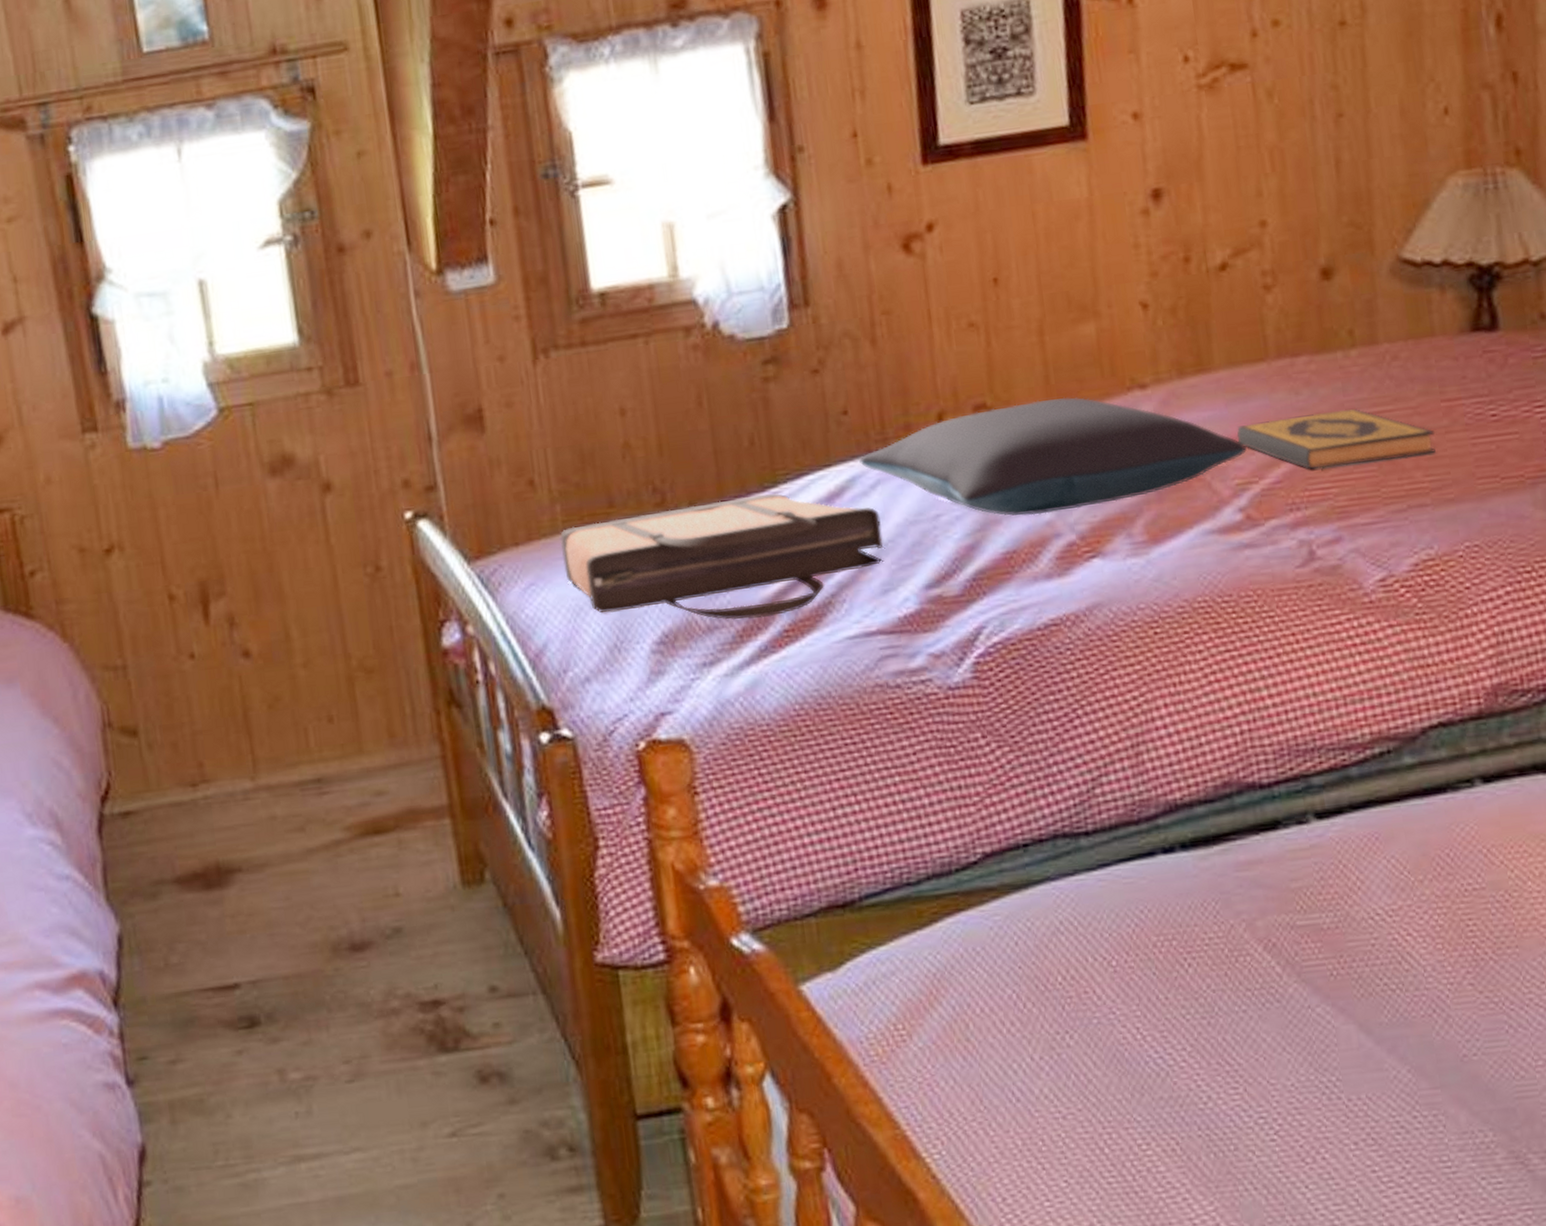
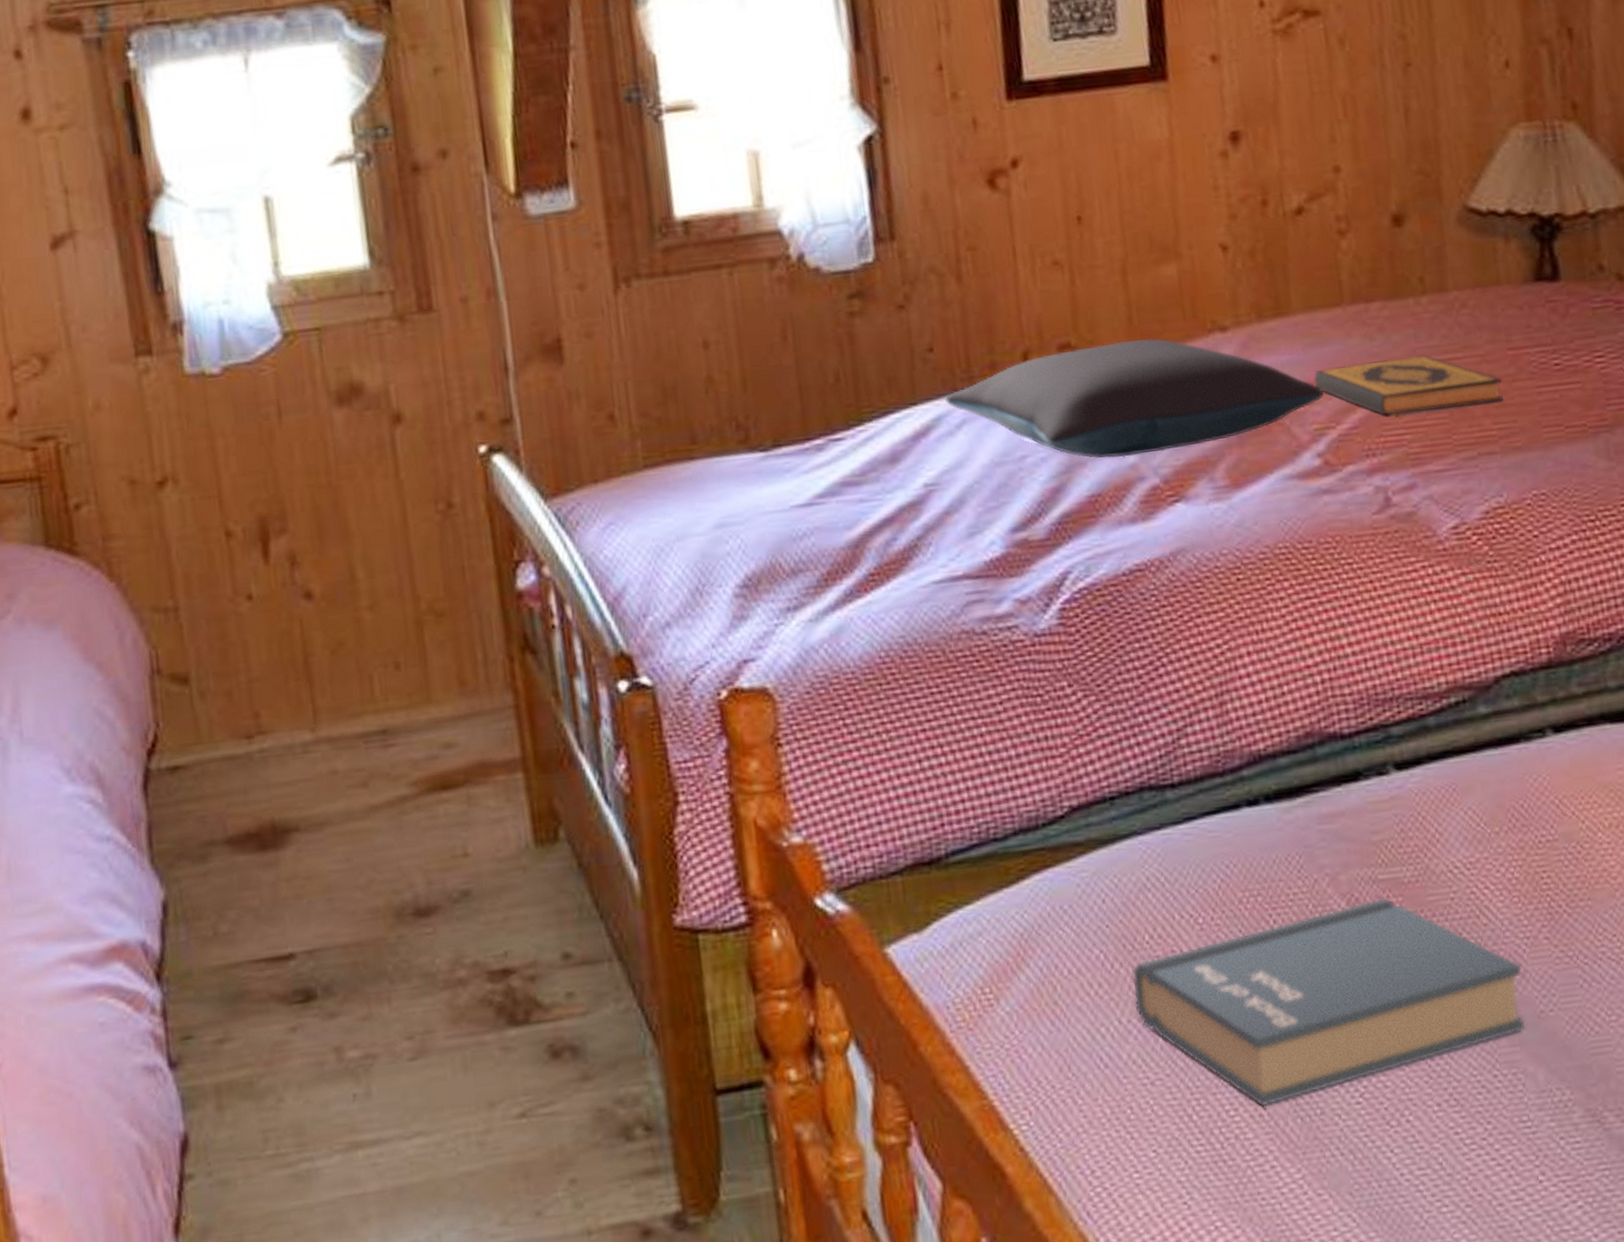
shopping bag: present [560,493,884,620] -> none [641,431,970,563]
book: none [1044,942,1447,1142] -> present [1131,897,1525,1107]

